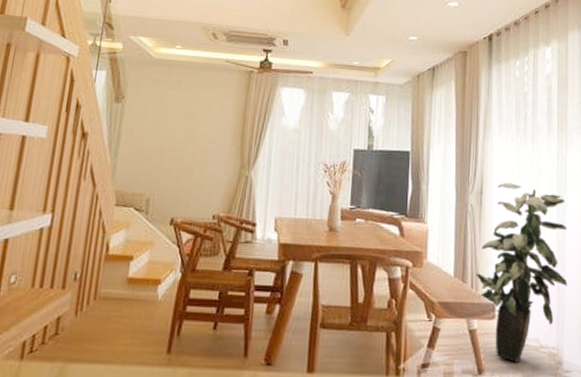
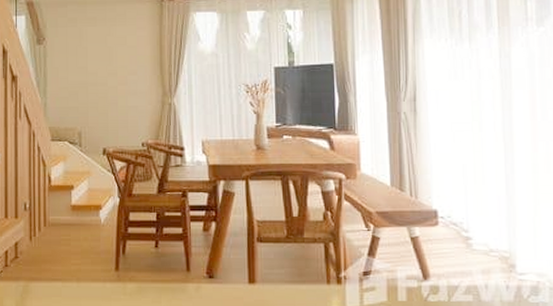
indoor plant: present [476,182,568,363] -> none [414,87,518,267]

